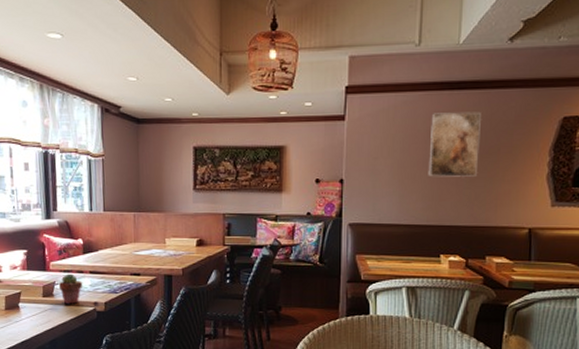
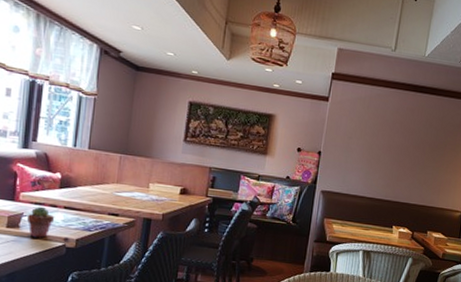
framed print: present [428,112,482,178] -> none [390,108,436,165]

